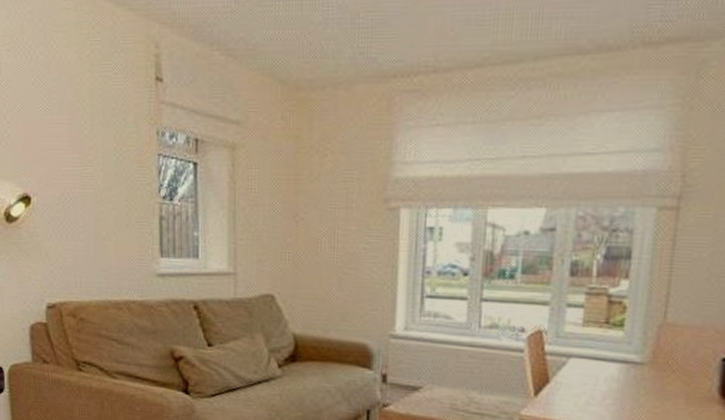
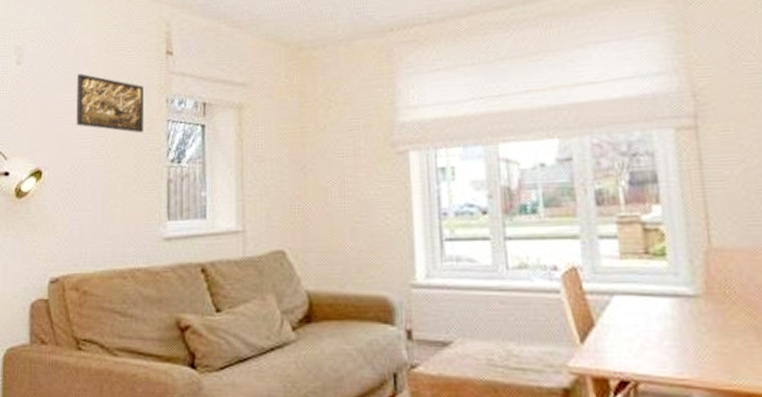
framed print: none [61,94,135,166] -> present [76,73,145,134]

